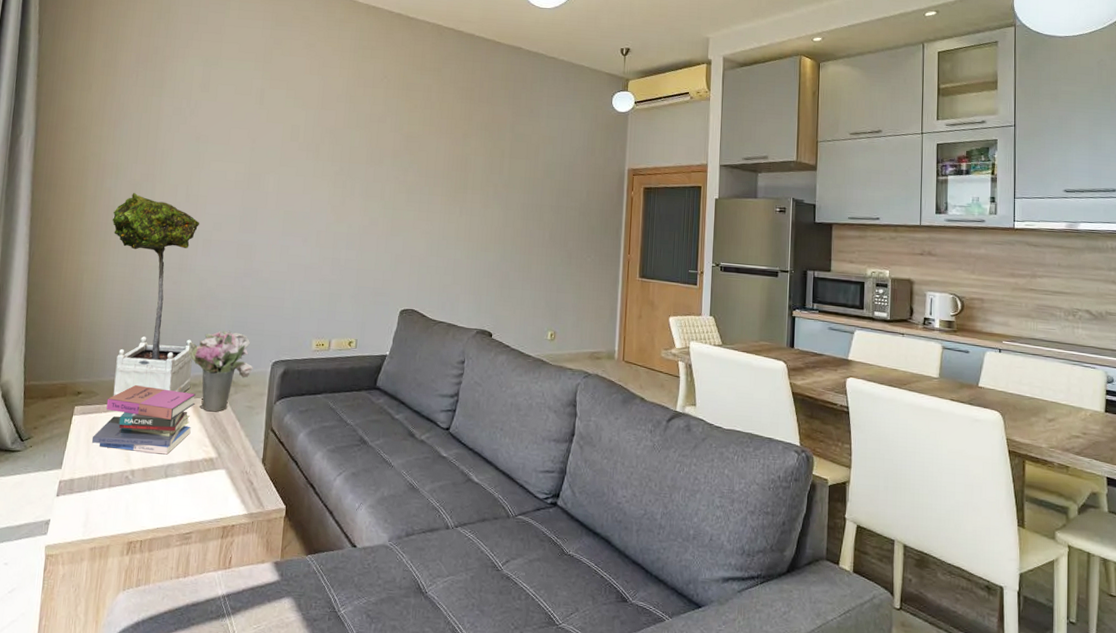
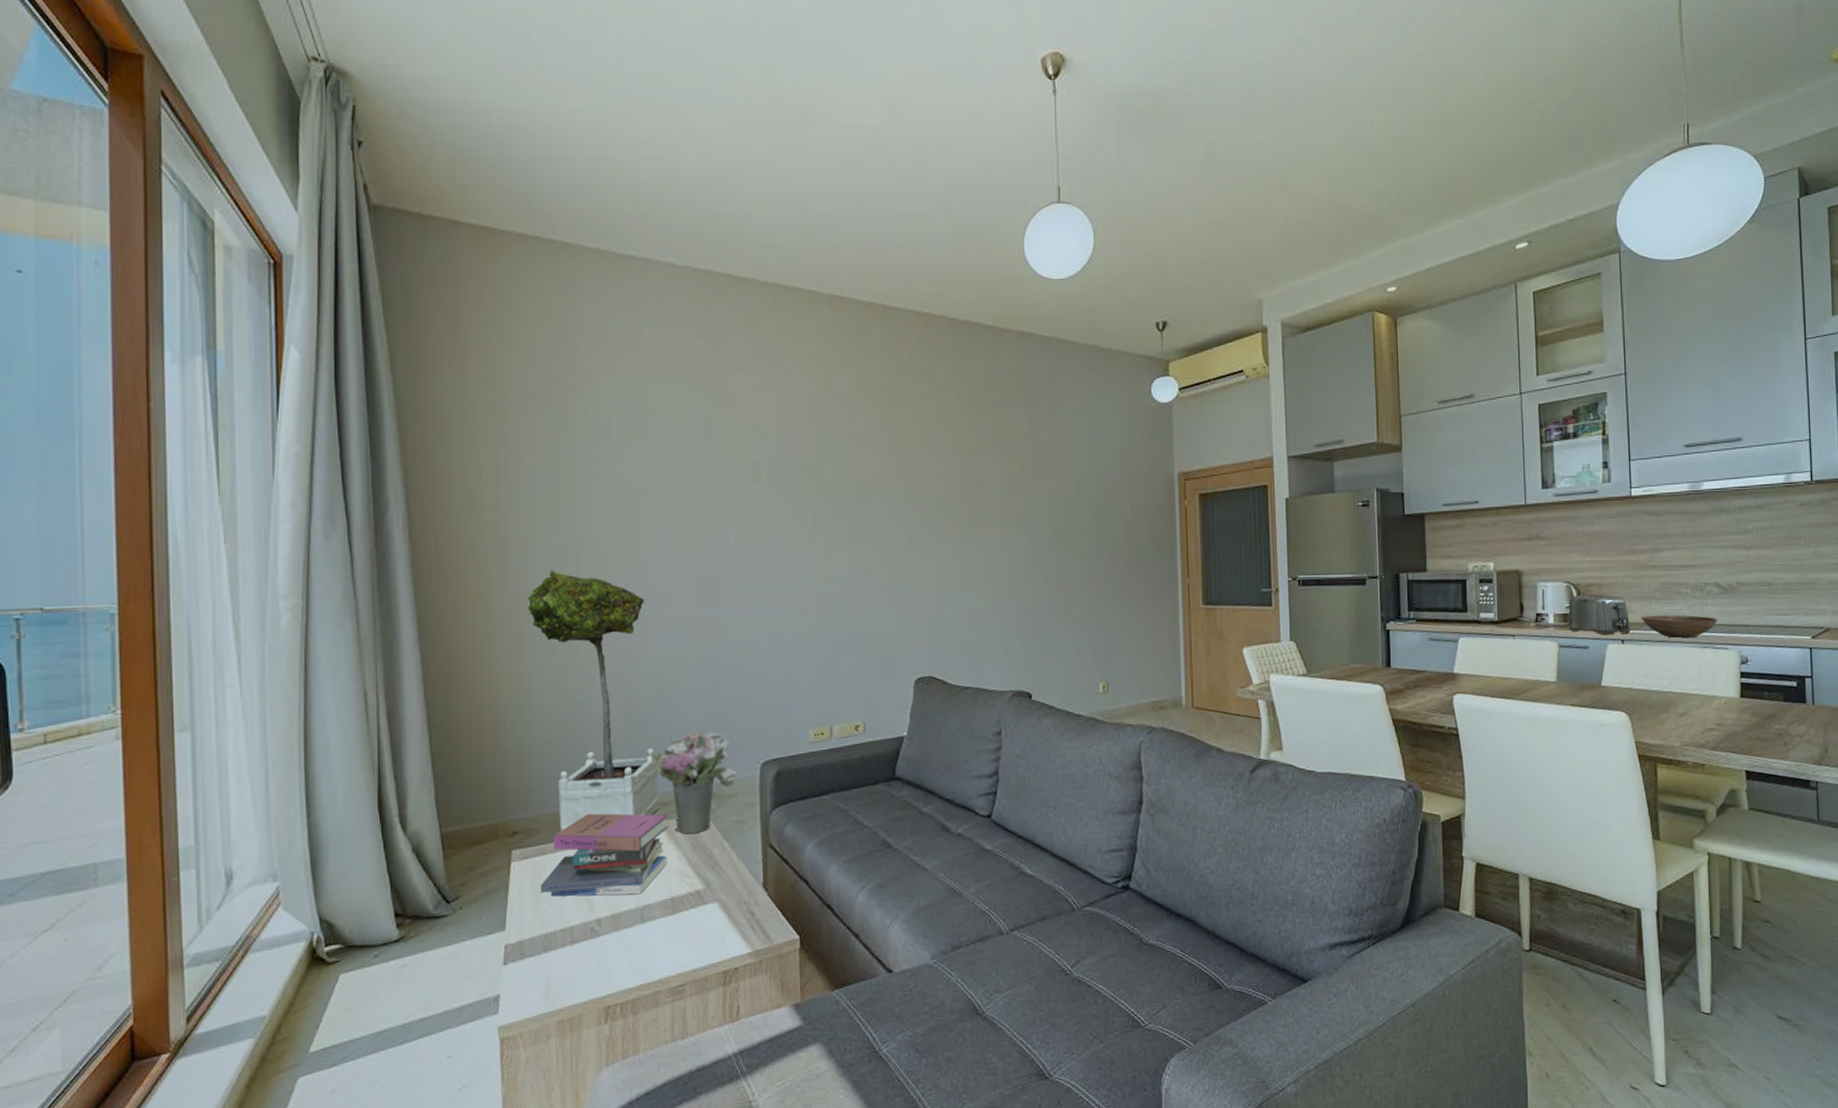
toaster: none [952,306,1008,345] -> present [1568,594,1631,635]
bowl: none [1017,331,1088,355] -> present [1641,614,1718,638]

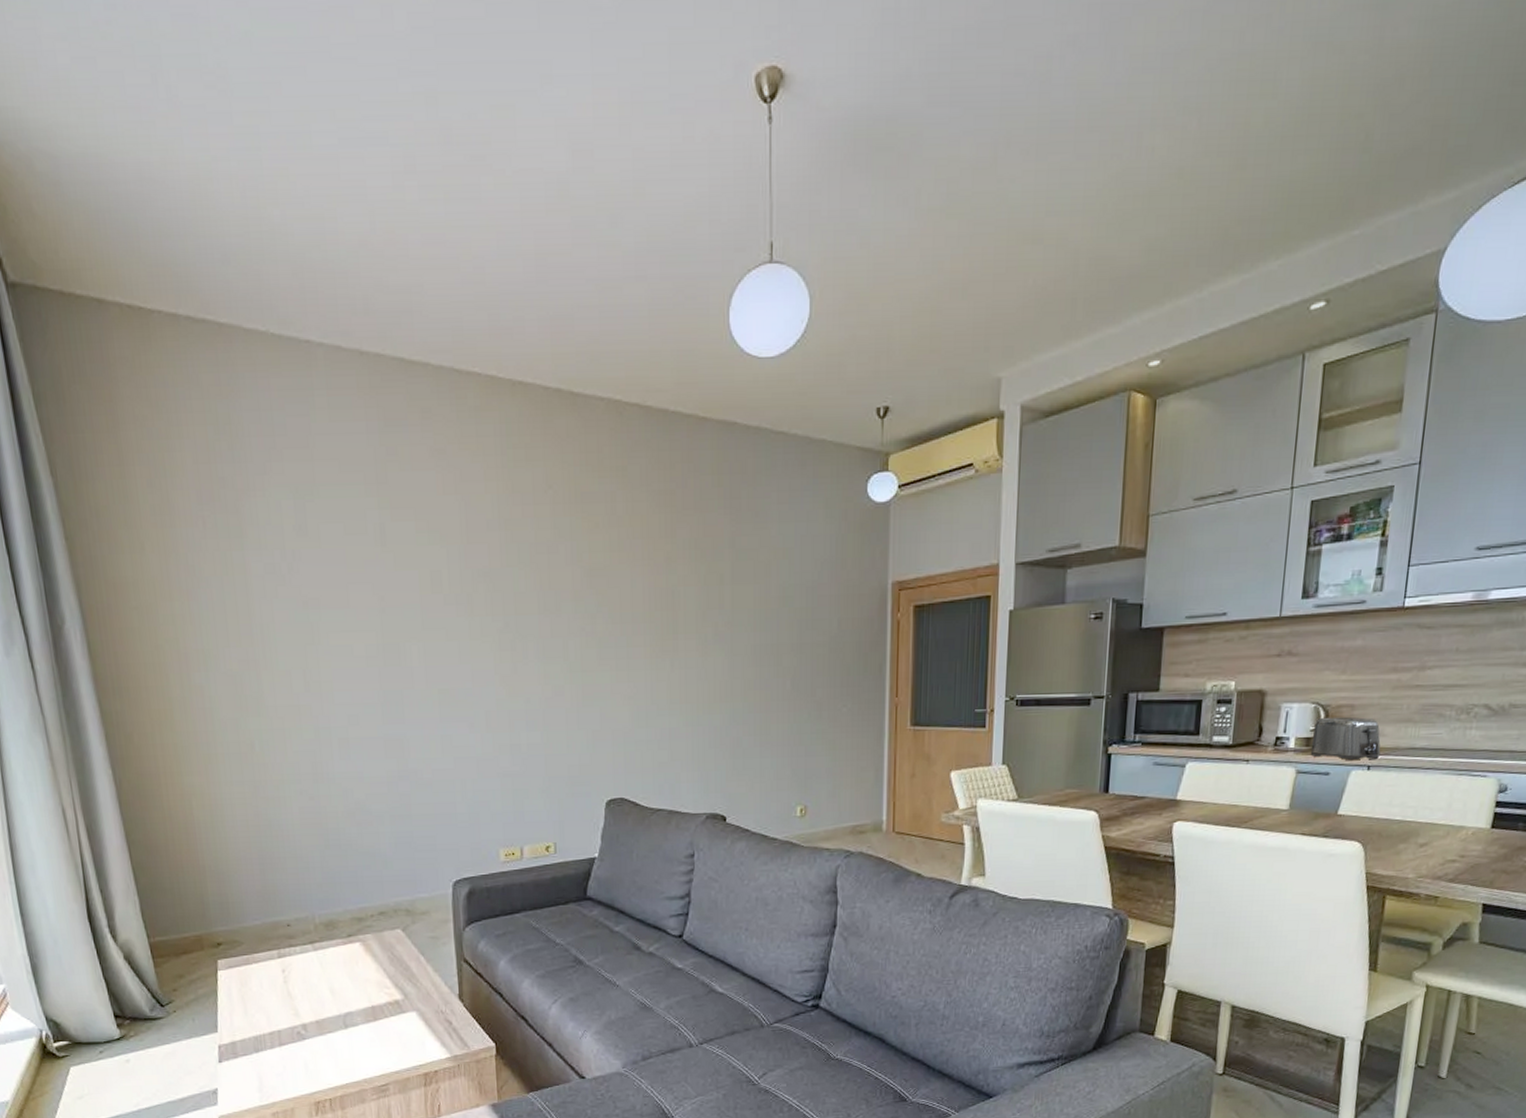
potted tree: present [527,570,660,831] -> none [211,687,356,943]
books: present [539,813,668,897] -> none [246,927,366,1004]
flower bouquet: present [651,730,739,835] -> none [345,849,431,948]
bowl: present [1641,614,1718,638] -> none [1393,739,1481,764]

